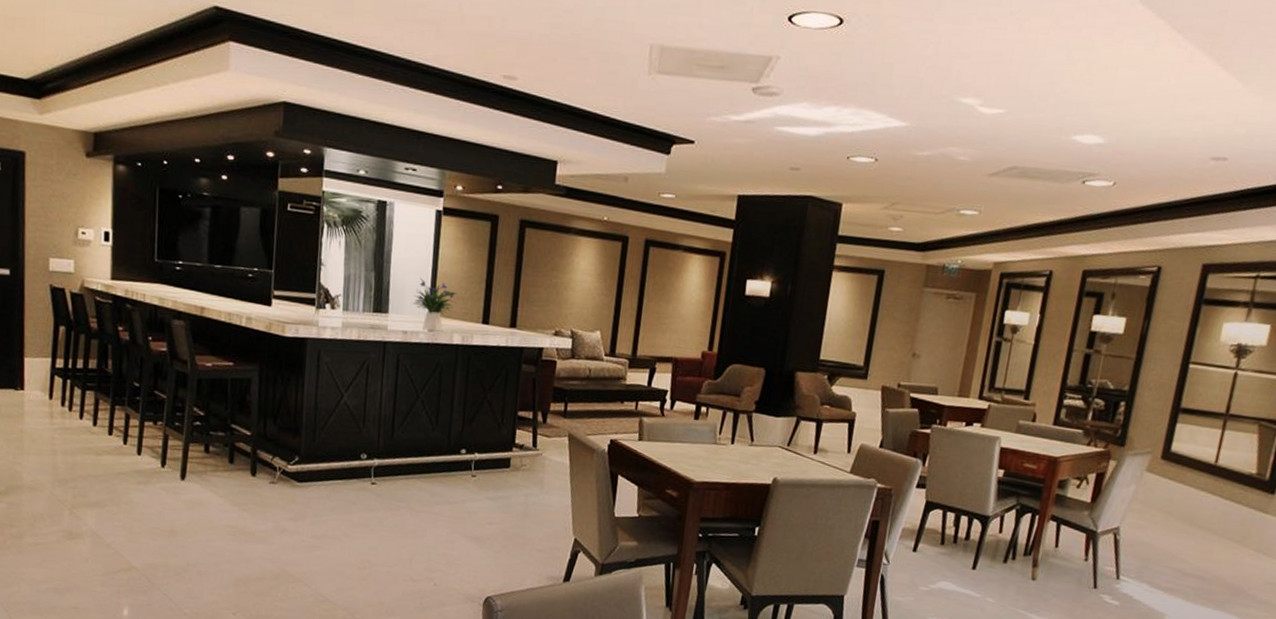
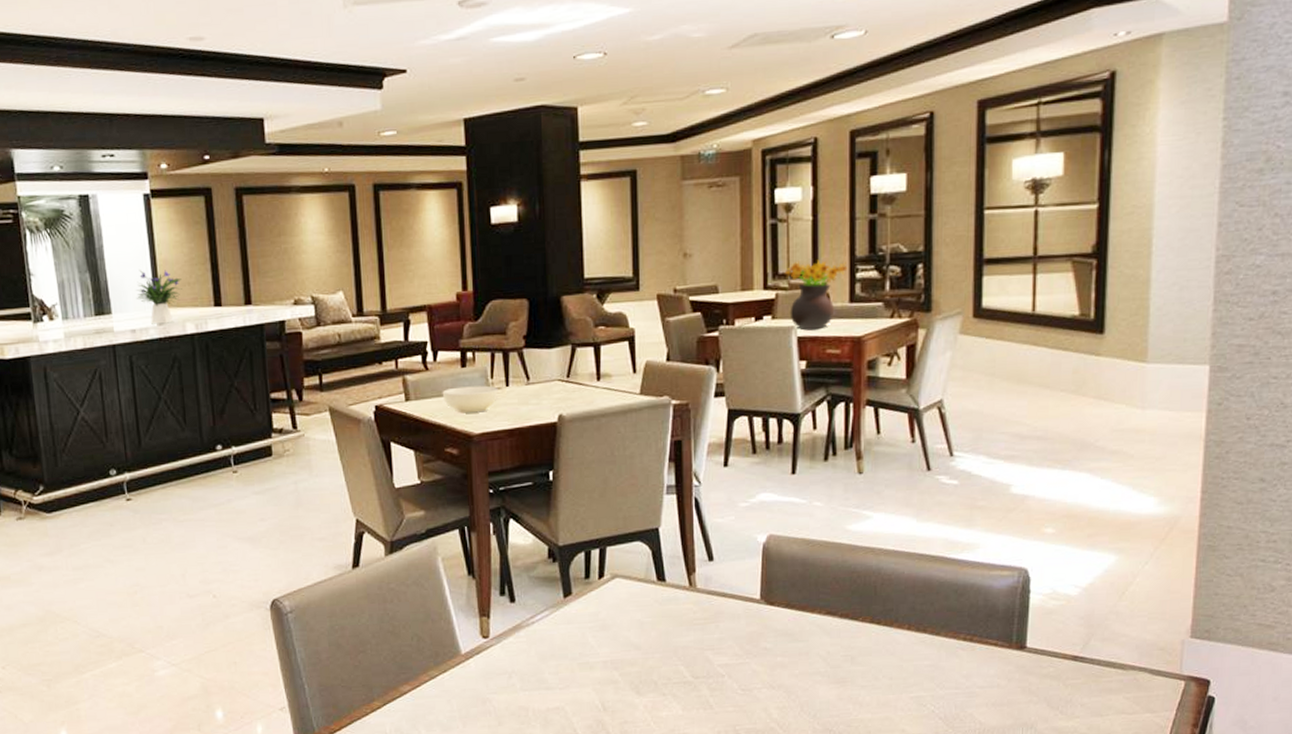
bowl: none [672,436,724,463] -> present [442,385,498,414]
flower arrangement: none [997,379,1057,445] -> present [784,259,848,331]

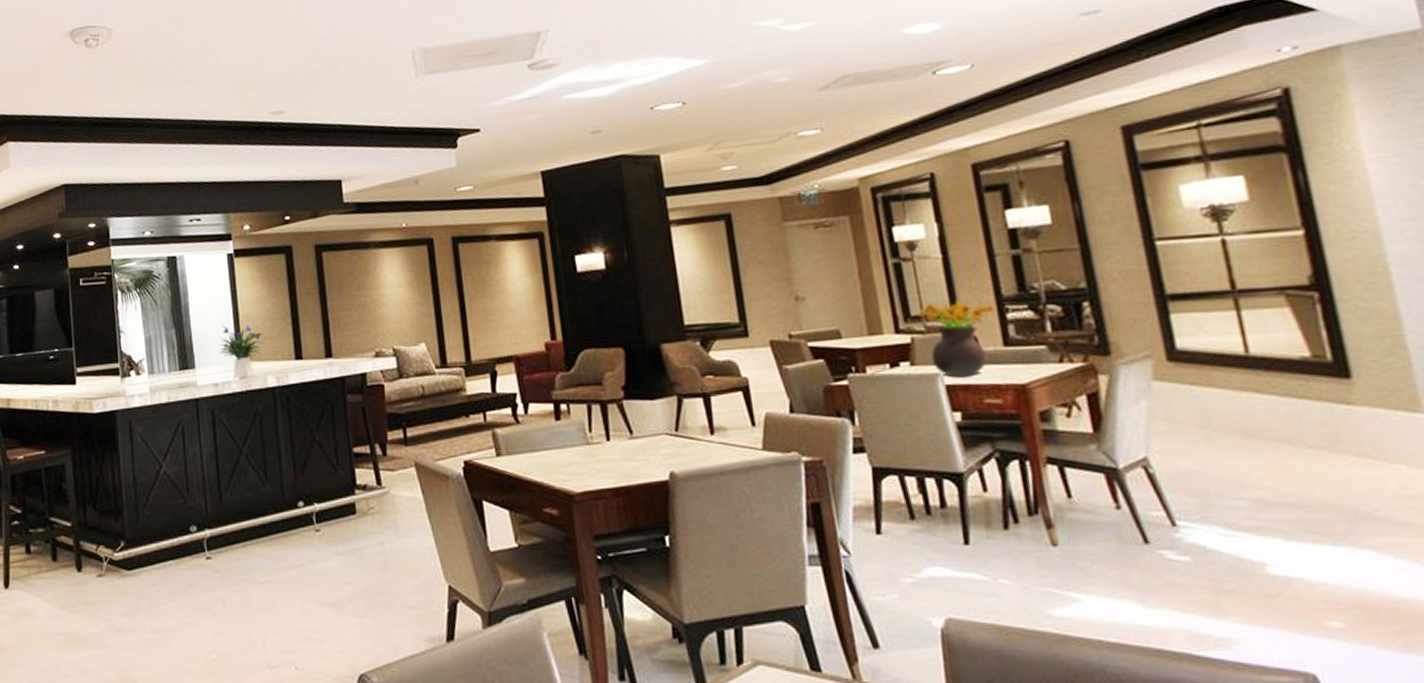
bowl: present [442,385,498,414] -> none [536,440,599,470]

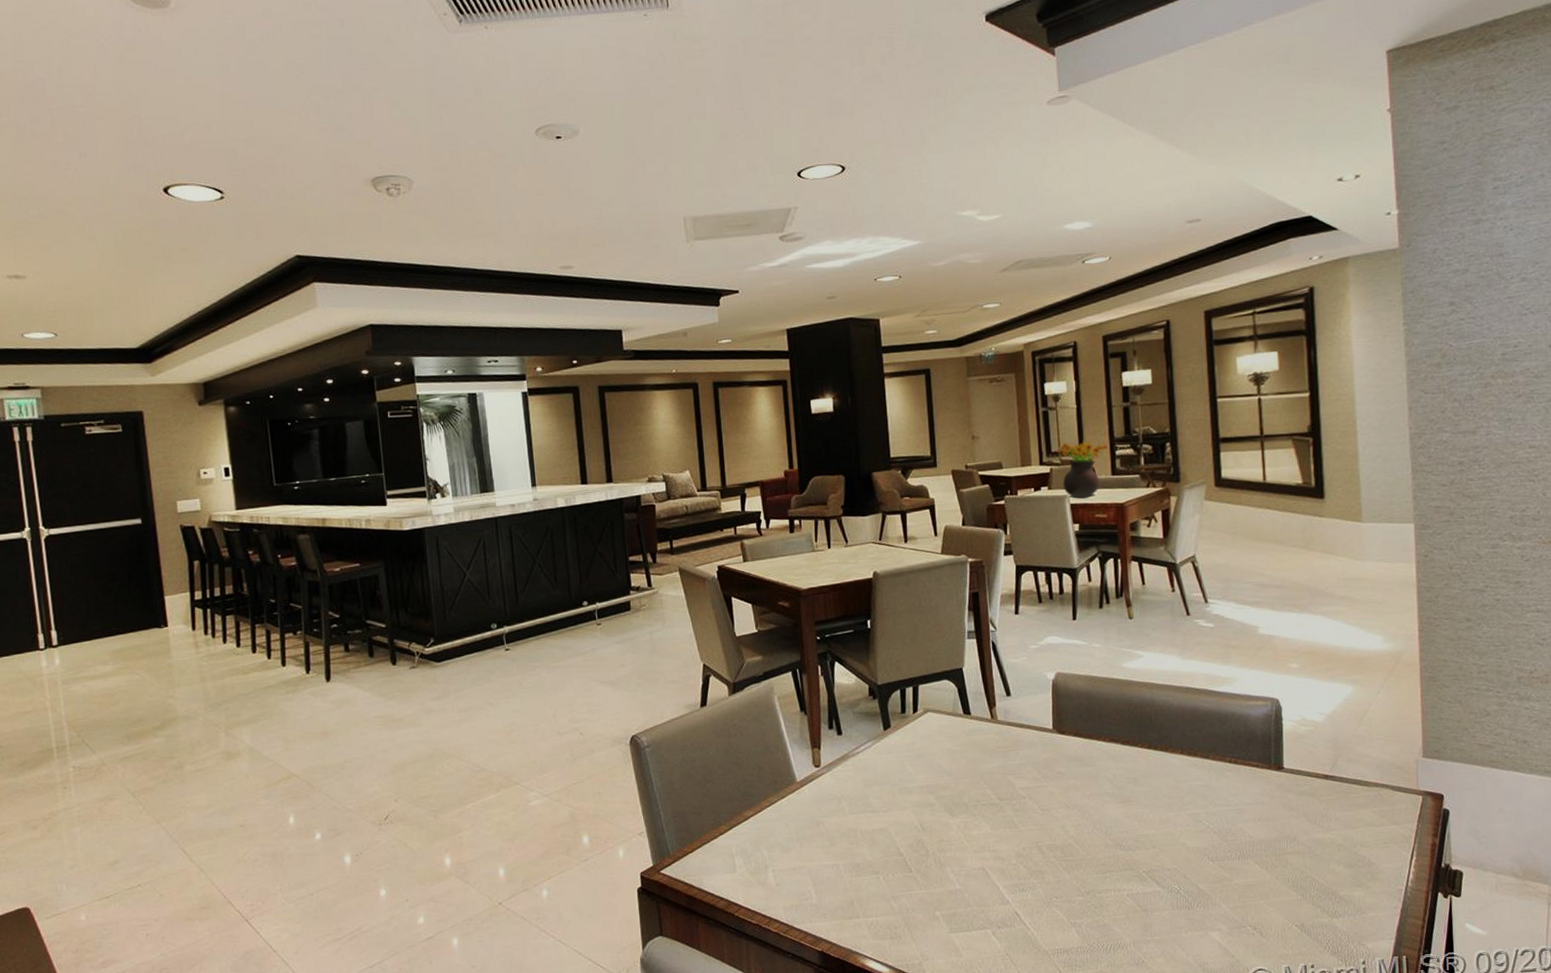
flower arrangement: present [219,325,264,378] -> none [515,454,554,500]

